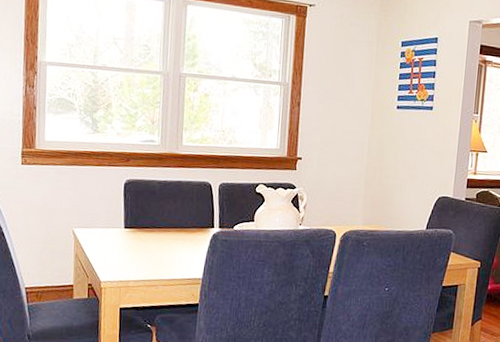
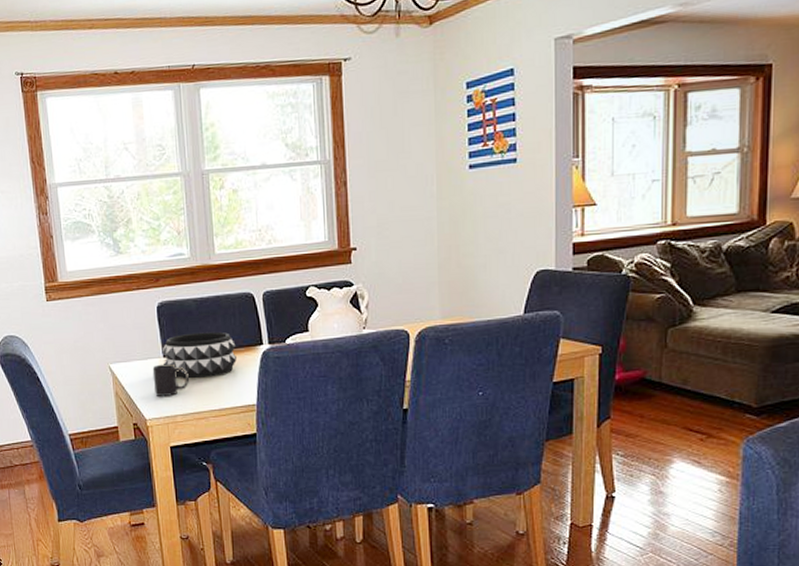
mug: none [112,233,145,263] -> present [152,363,189,396]
decorative bowl: none [123,210,191,251] -> present [162,331,237,379]

